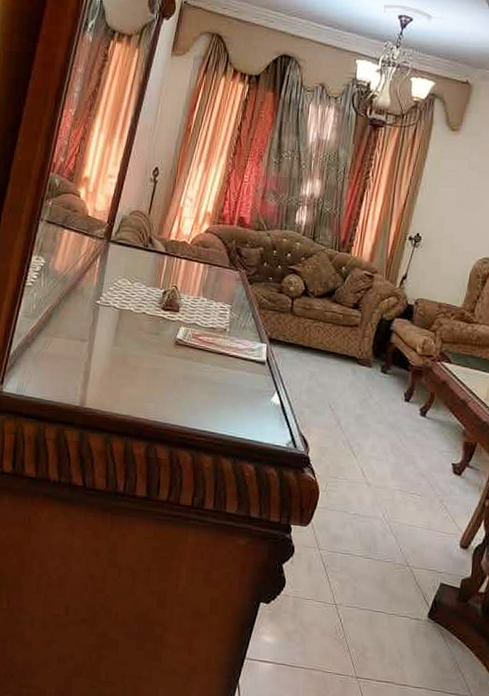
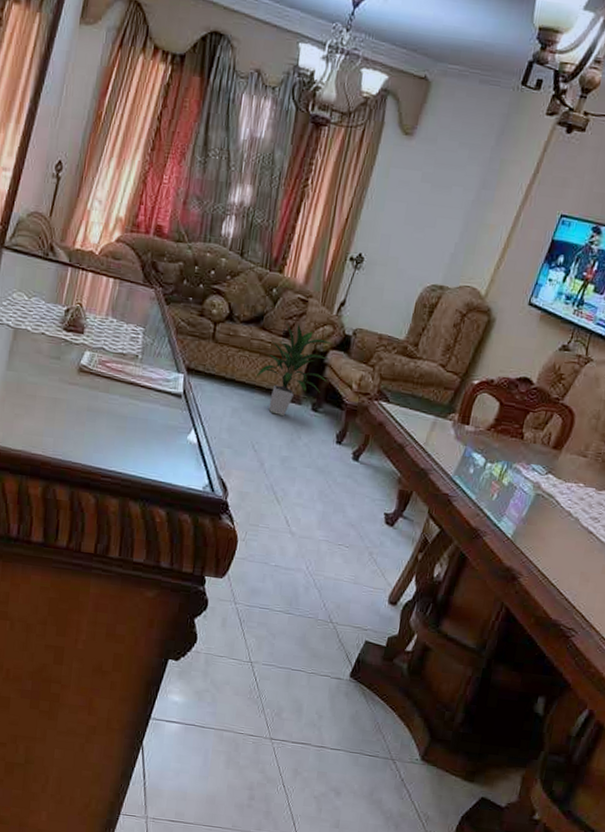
indoor plant: none [330,296,398,379] -> present [255,322,333,417]

